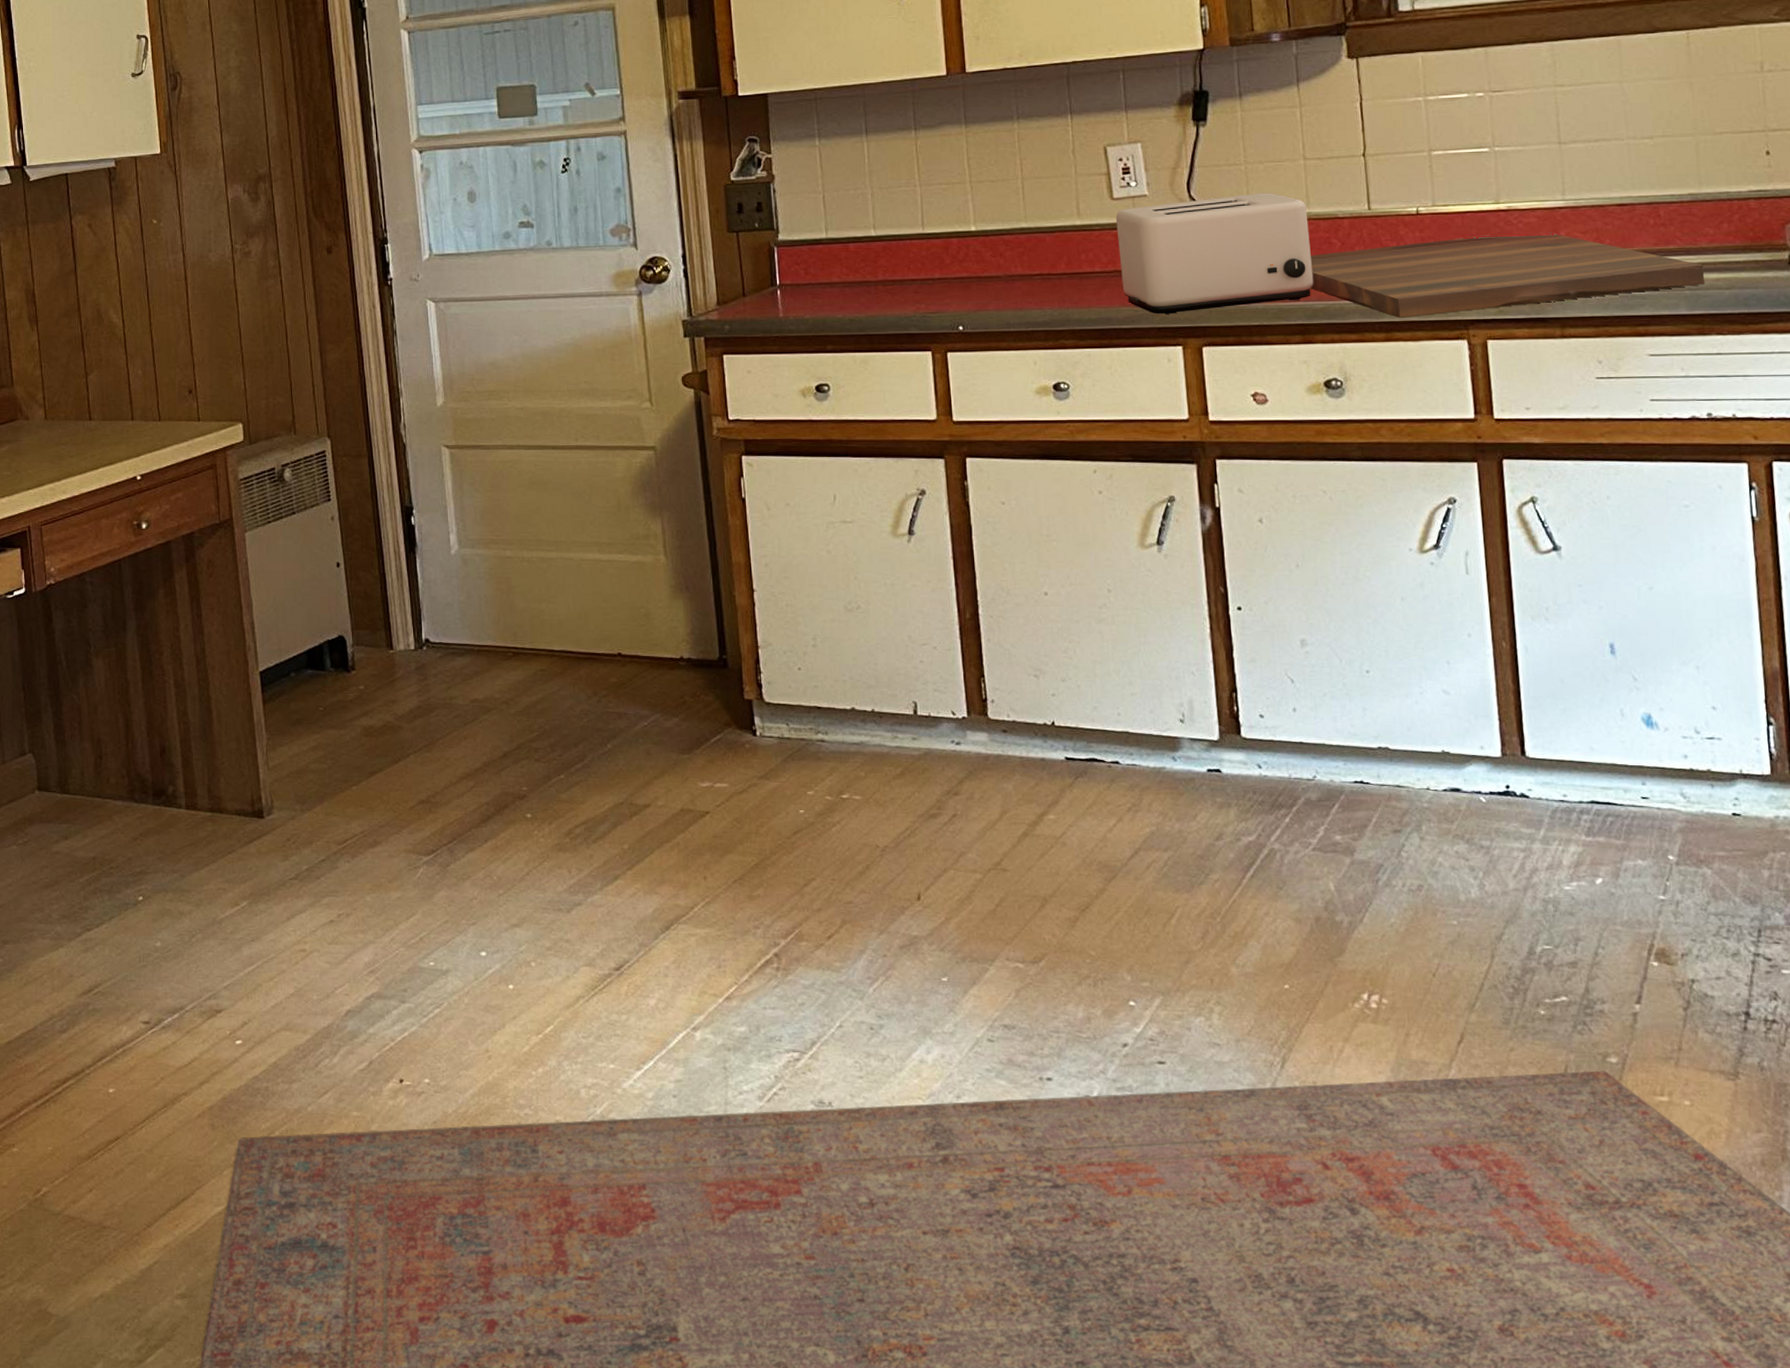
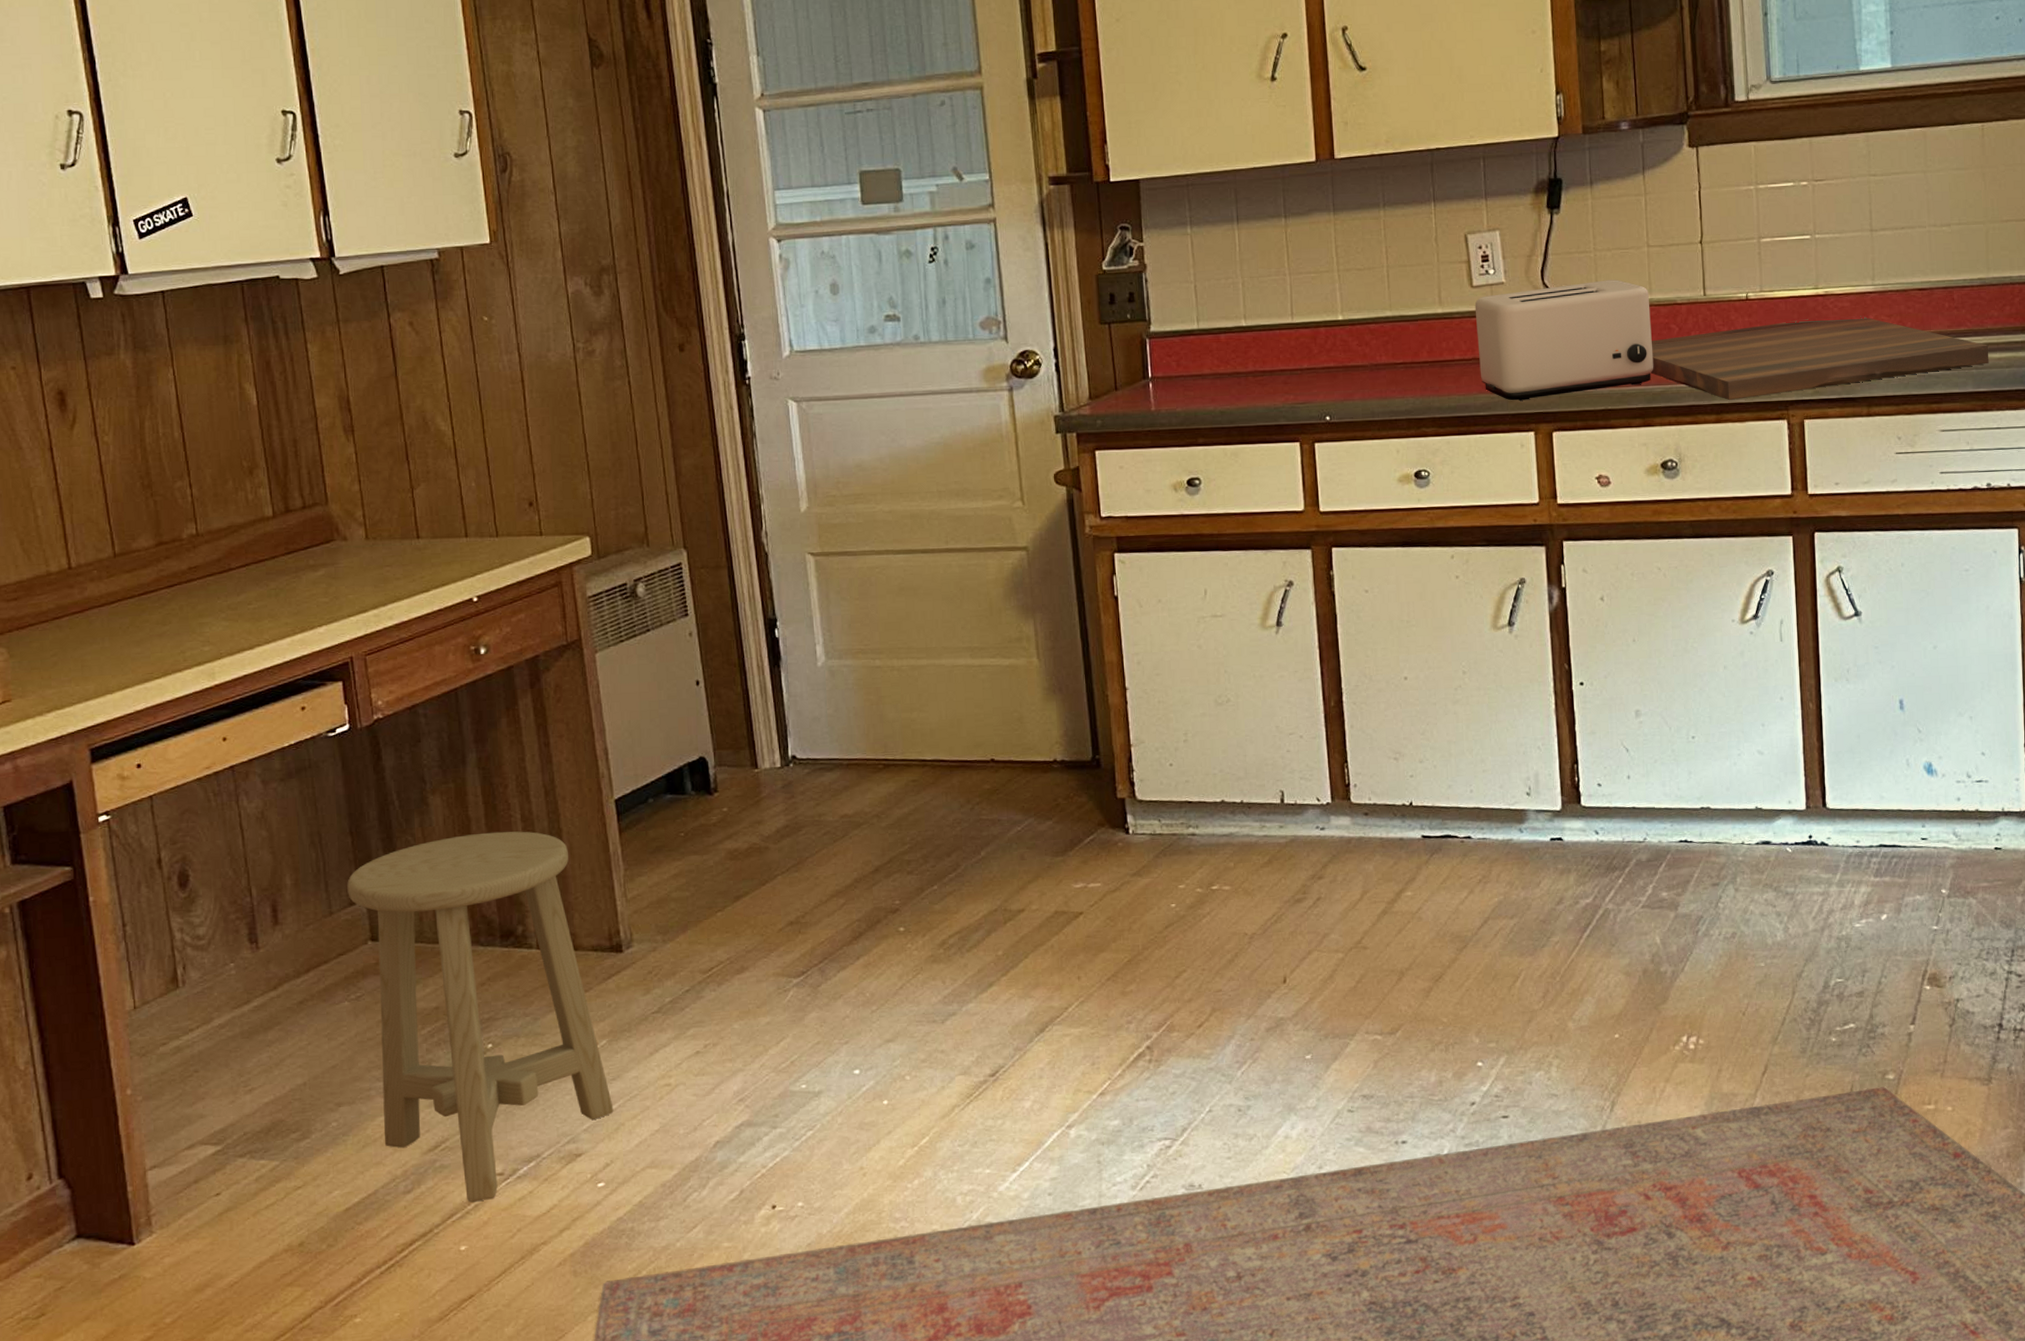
stool: none [19,695,252,1046] -> present [347,831,614,1202]

